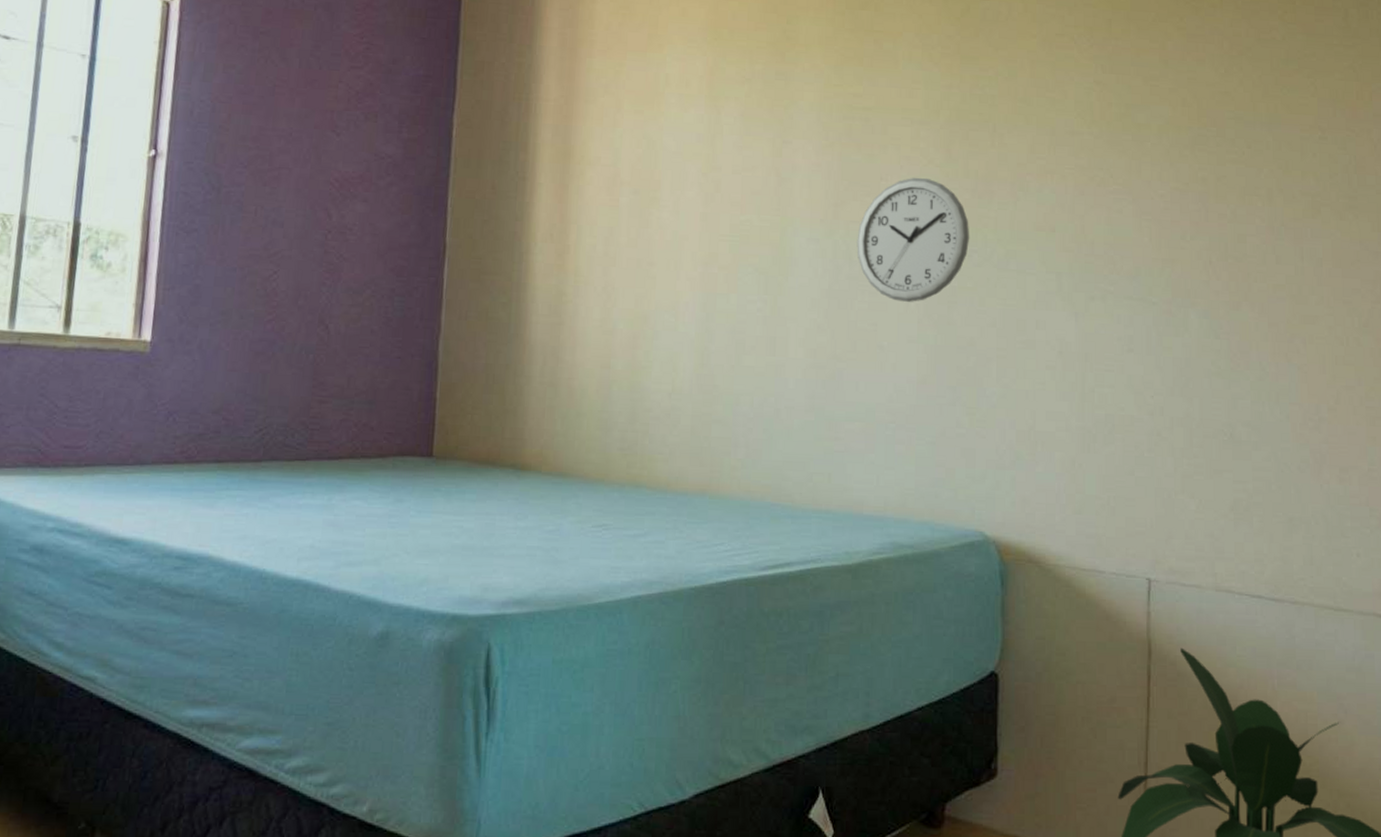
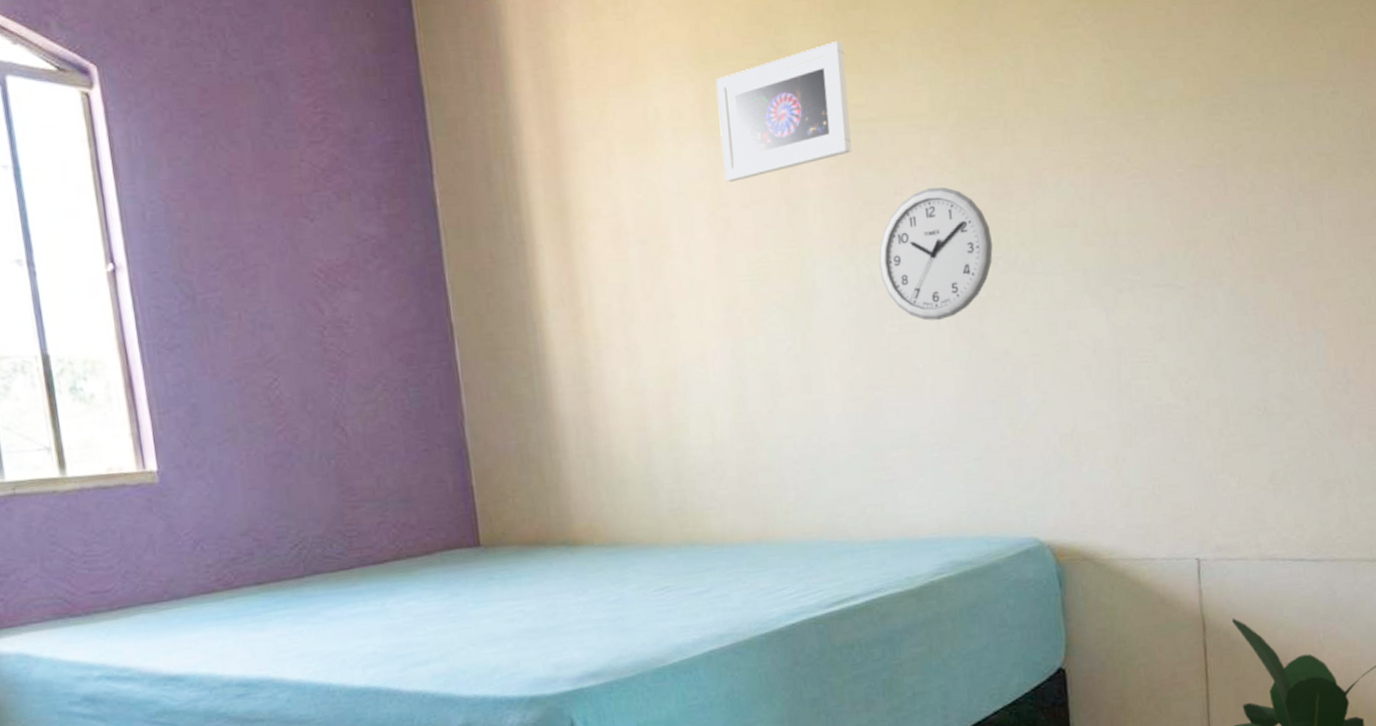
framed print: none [721,35,849,149] -> present [716,40,852,182]

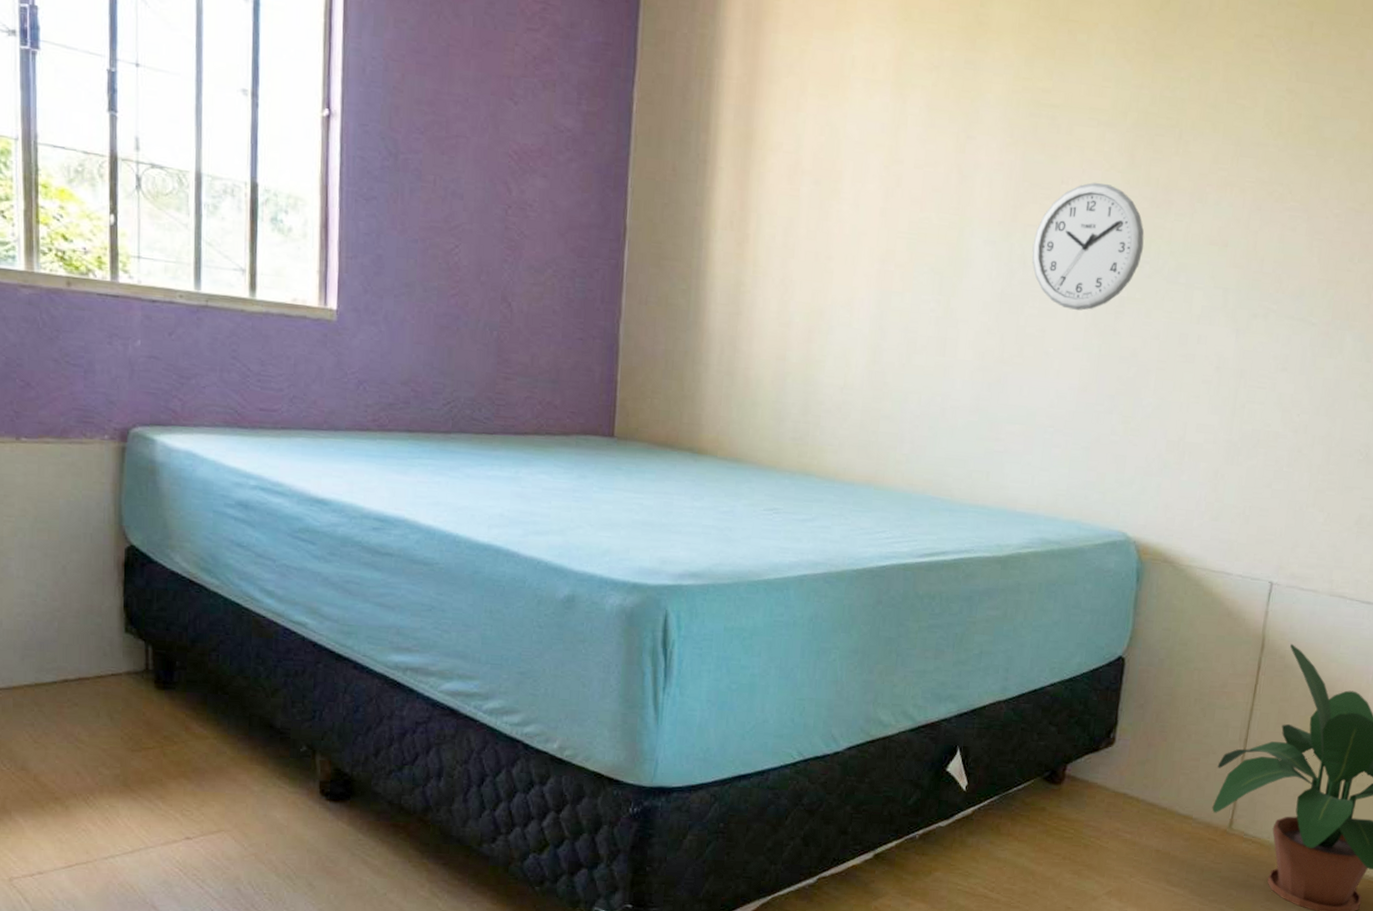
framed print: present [716,40,852,182] -> none [905,23,1043,142]

